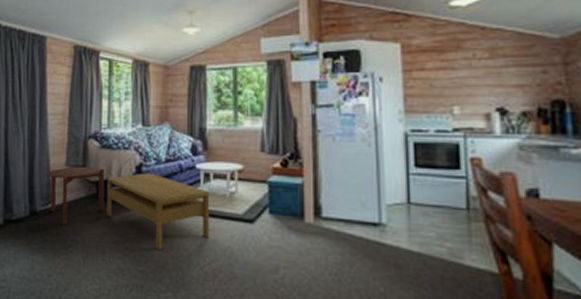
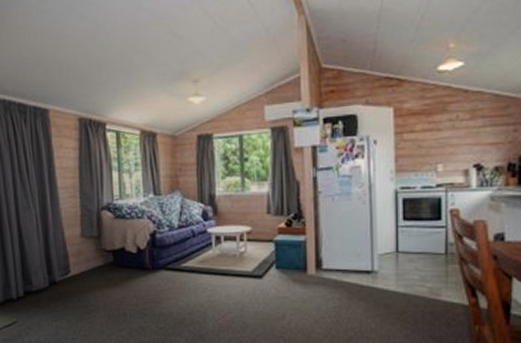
side table: present [46,166,105,226] -> none [62,237,122,293]
coffee table: present [106,173,210,251] -> none [123,239,223,309]

